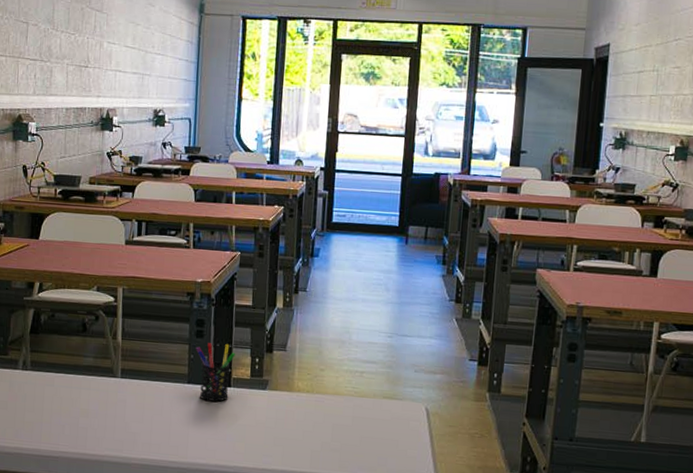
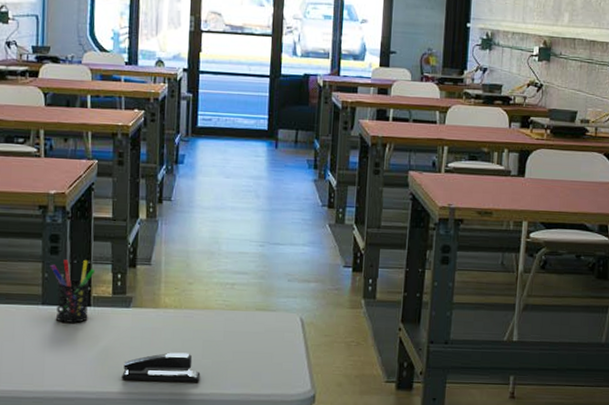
stapler: none [257,433,330,463] -> present [122,352,201,382]

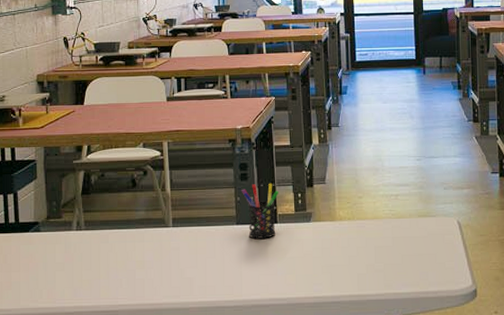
stapler: present [122,352,201,382] -> none [308,259,375,286]

